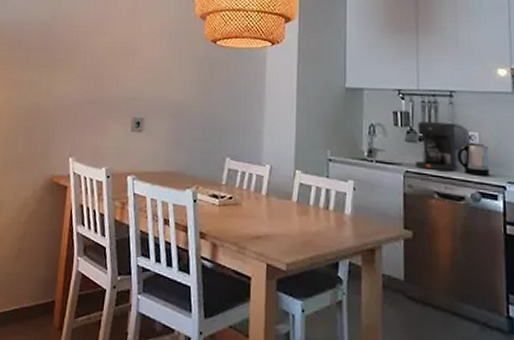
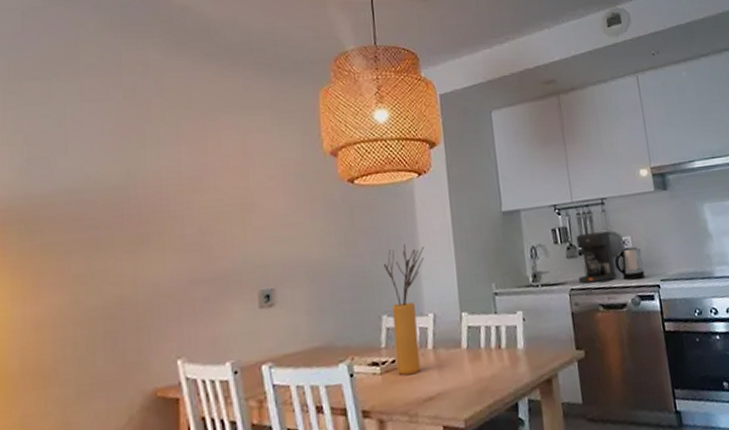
vase: none [233,100,270,213] -> present [384,243,425,376]

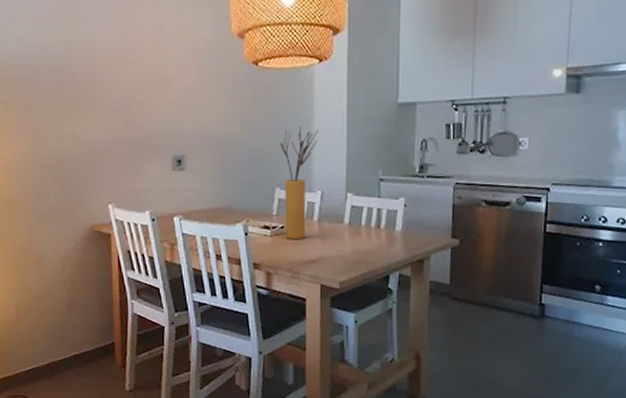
coffee maker: present [576,231,617,284] -> none [465,131,506,180]
kettle: present [614,246,646,281] -> none [506,148,537,181]

